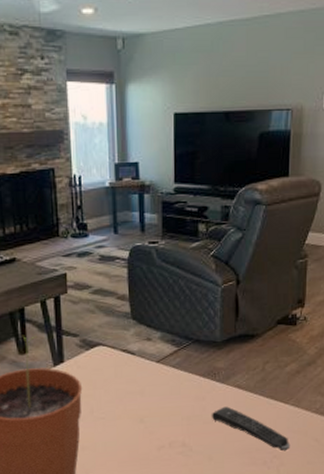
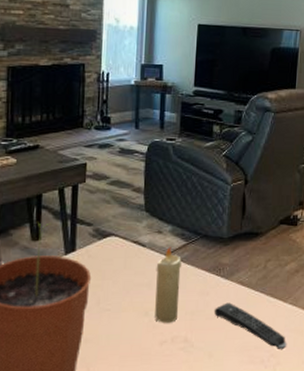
candle: none [148,353,175,429] -> present [155,246,181,323]

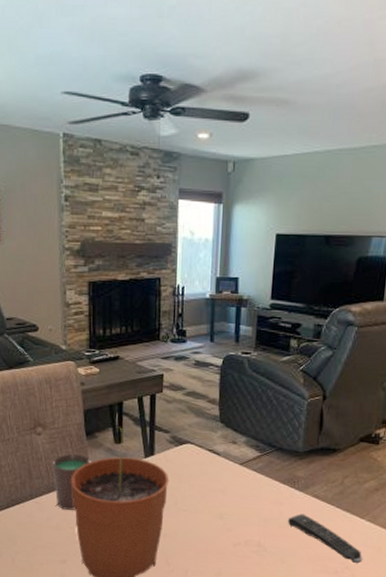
candle: present [155,246,181,323] -> none [229,456,256,527]

